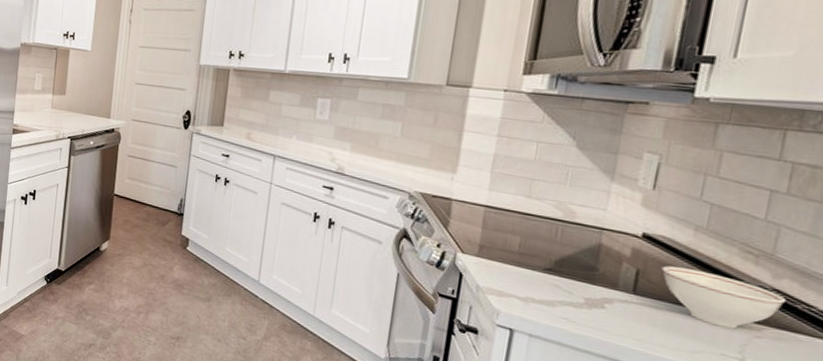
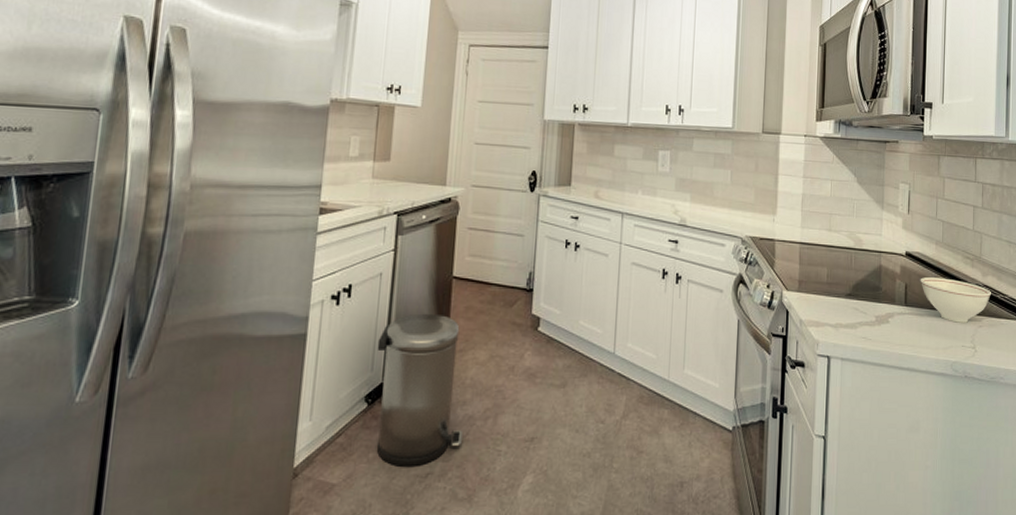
pedal bin: none [53,219,119,338] -> present [376,313,462,468]

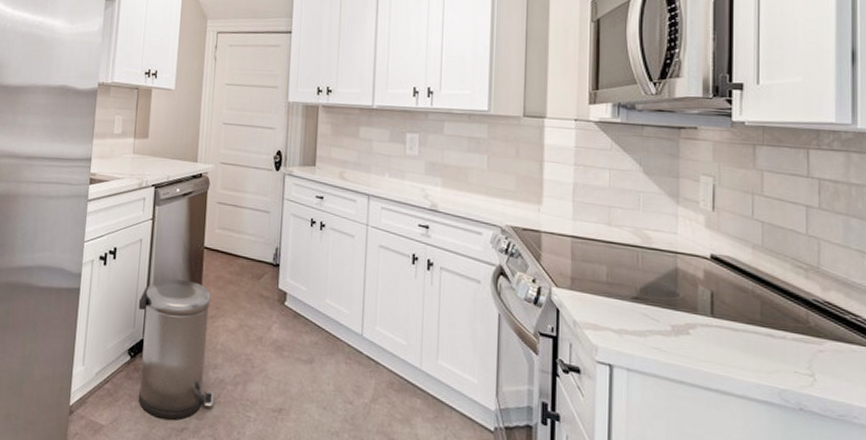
bowl: present [920,277,992,324] -> none [731,286,837,346]

